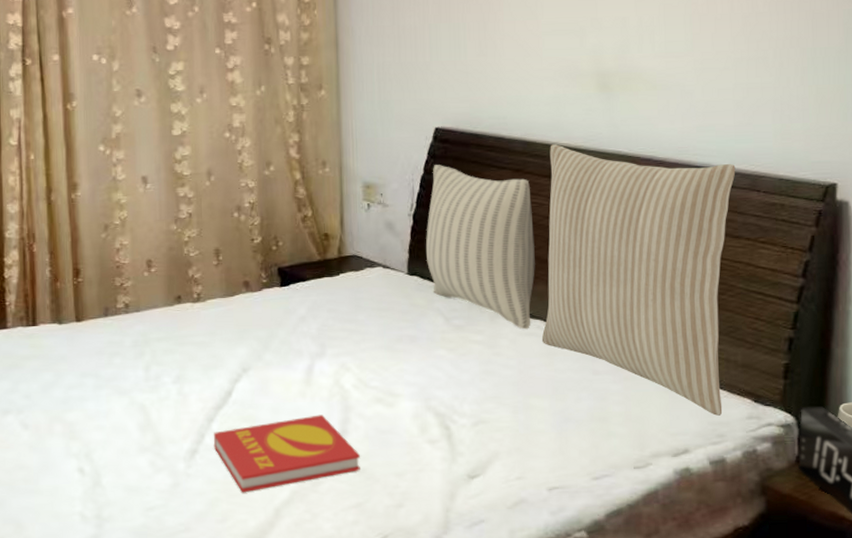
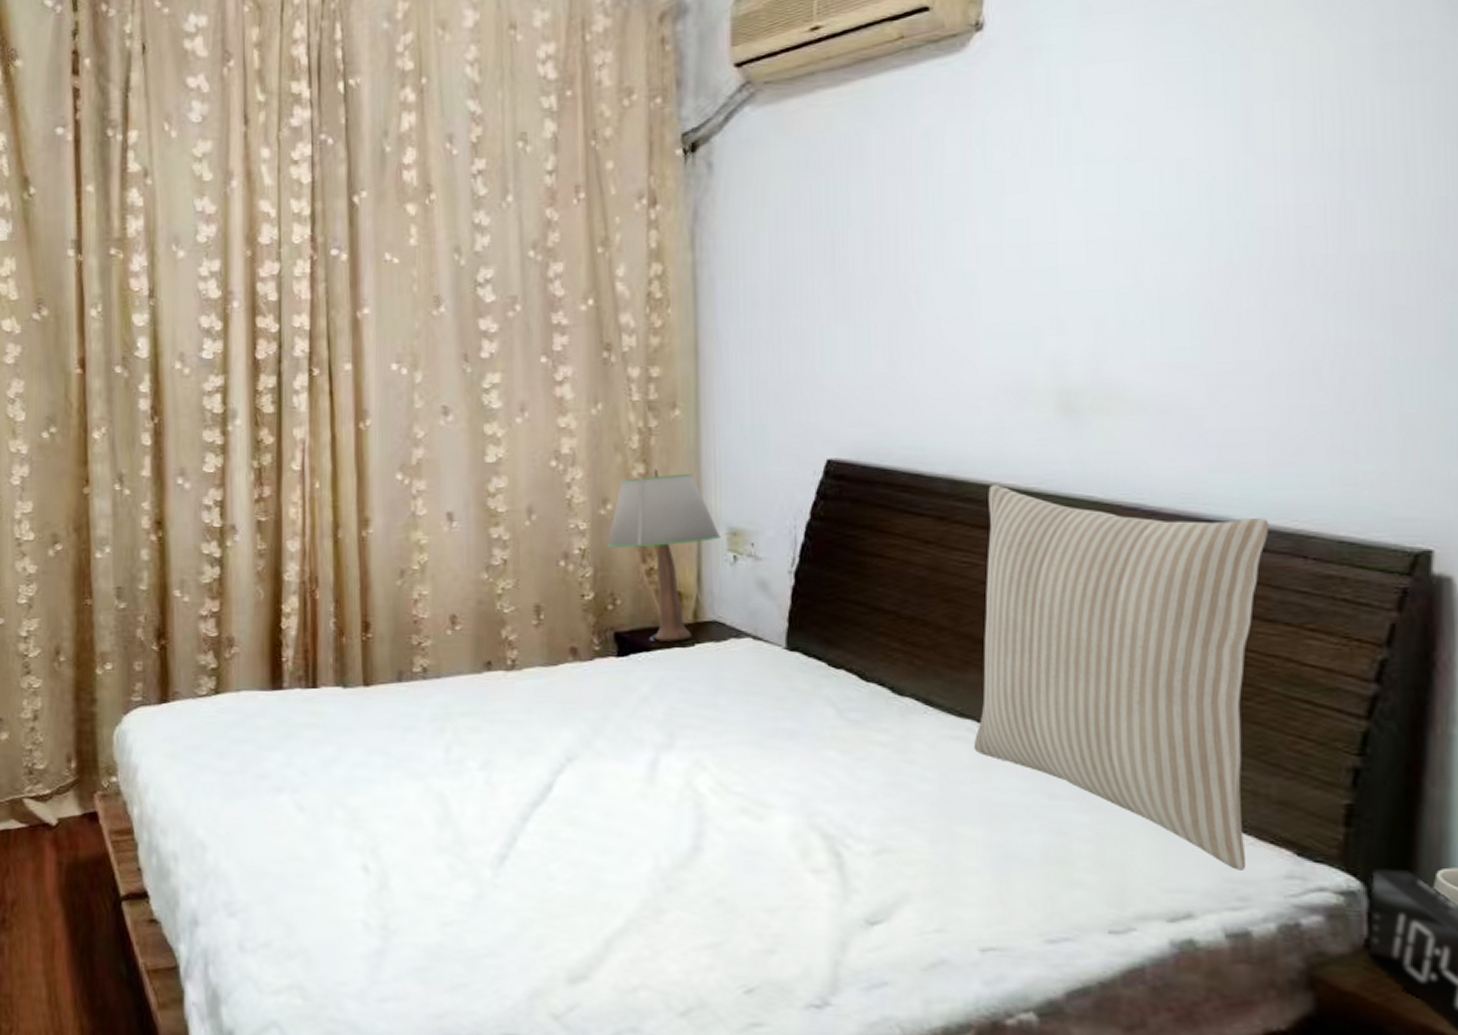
book: present [213,414,360,493] -> none [527,823,718,915]
table lamp: none [270,136,358,273] -> present [606,468,721,642]
pillow: present [426,165,535,330] -> none [812,508,965,731]

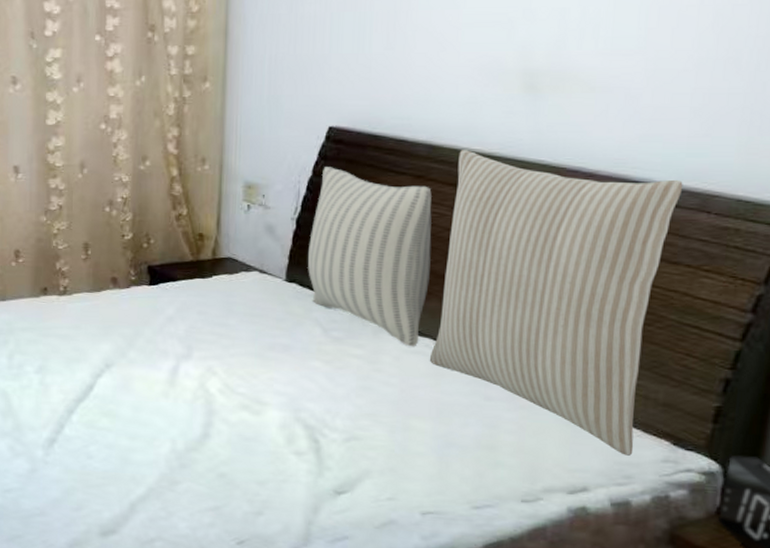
table lamp: present [606,468,721,642] -> none [144,131,238,274]
pillow: none [812,508,965,731] -> present [308,167,432,347]

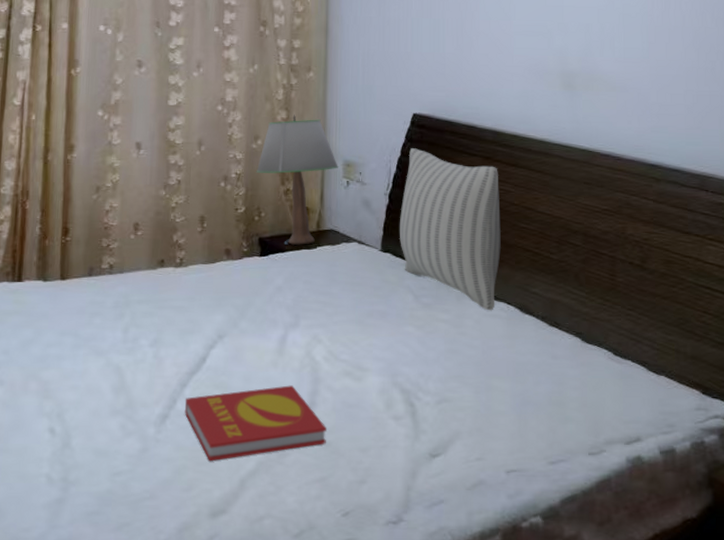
book: none [72,416,221,485] -> present [184,385,326,462]
table lamp: none [144,131,238,274] -> present [256,114,338,245]
pillow: present [430,150,683,456] -> none [505,136,686,405]

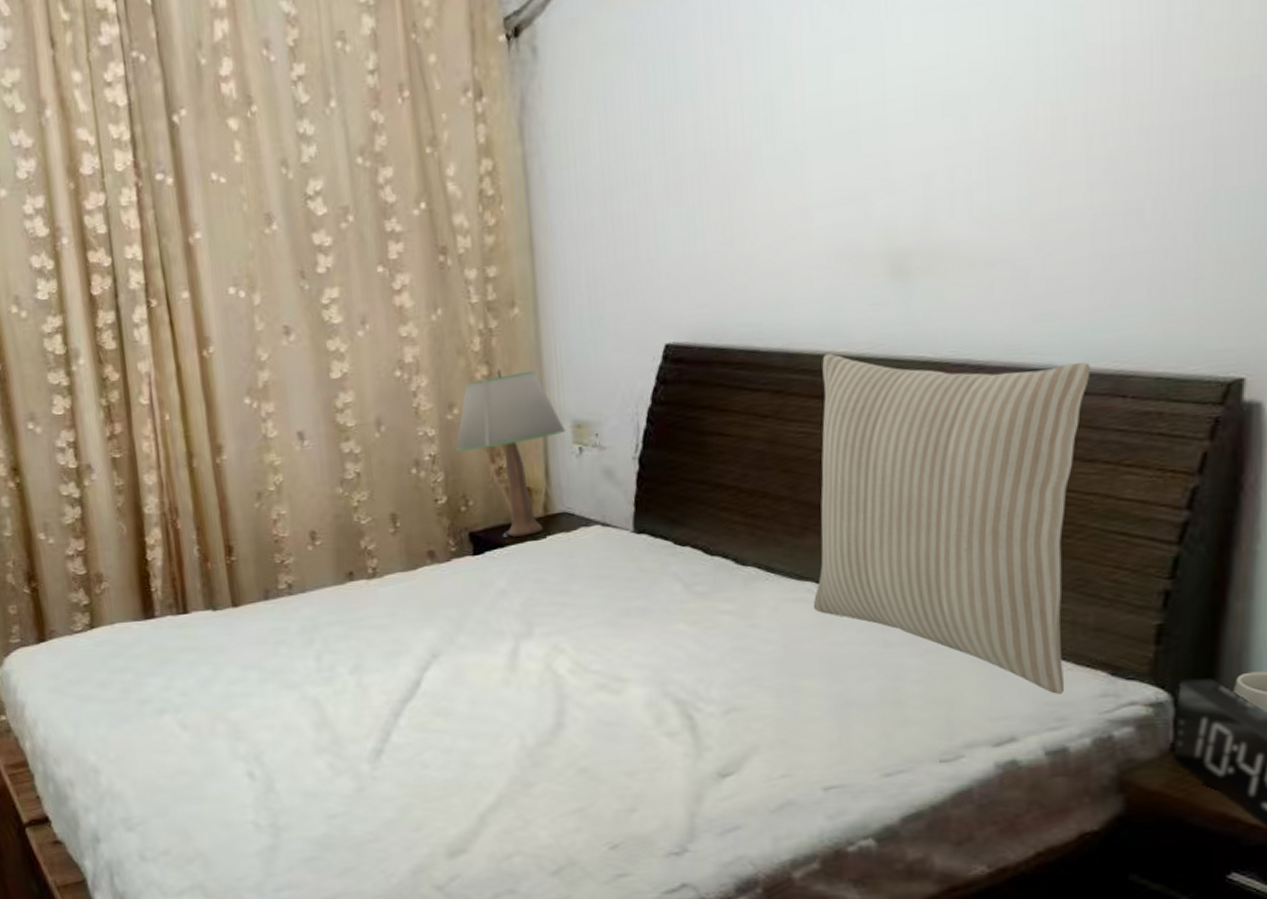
book: present [184,385,326,462] -> none [400,705,581,798]
pillow: present [400,148,501,311] -> none [656,391,804,594]
pillow: none [505,136,686,405] -> present [814,354,1091,694]

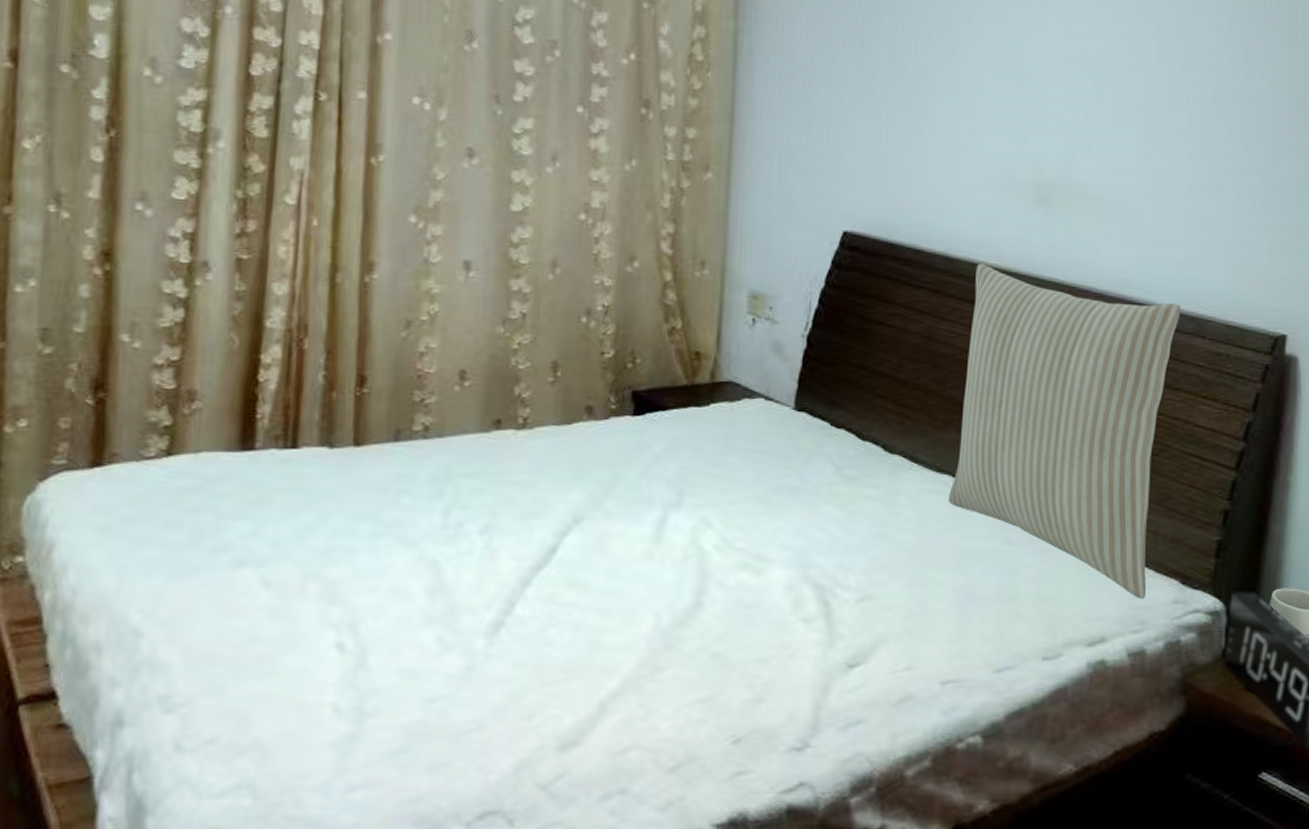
table lamp: present [455,368,566,538] -> none [630,228,742,401]

